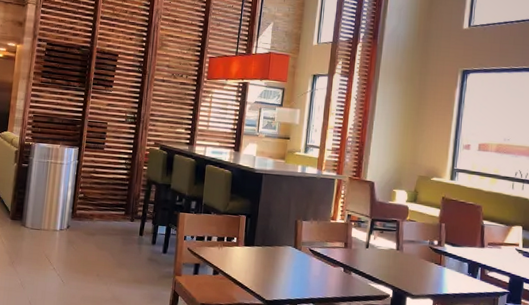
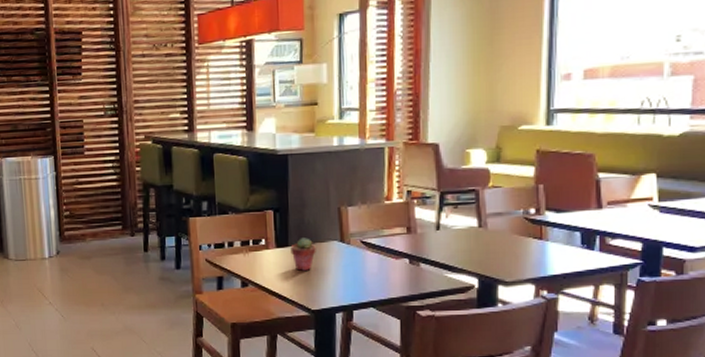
potted succulent: none [255,240,275,268] -> present [290,238,316,271]

